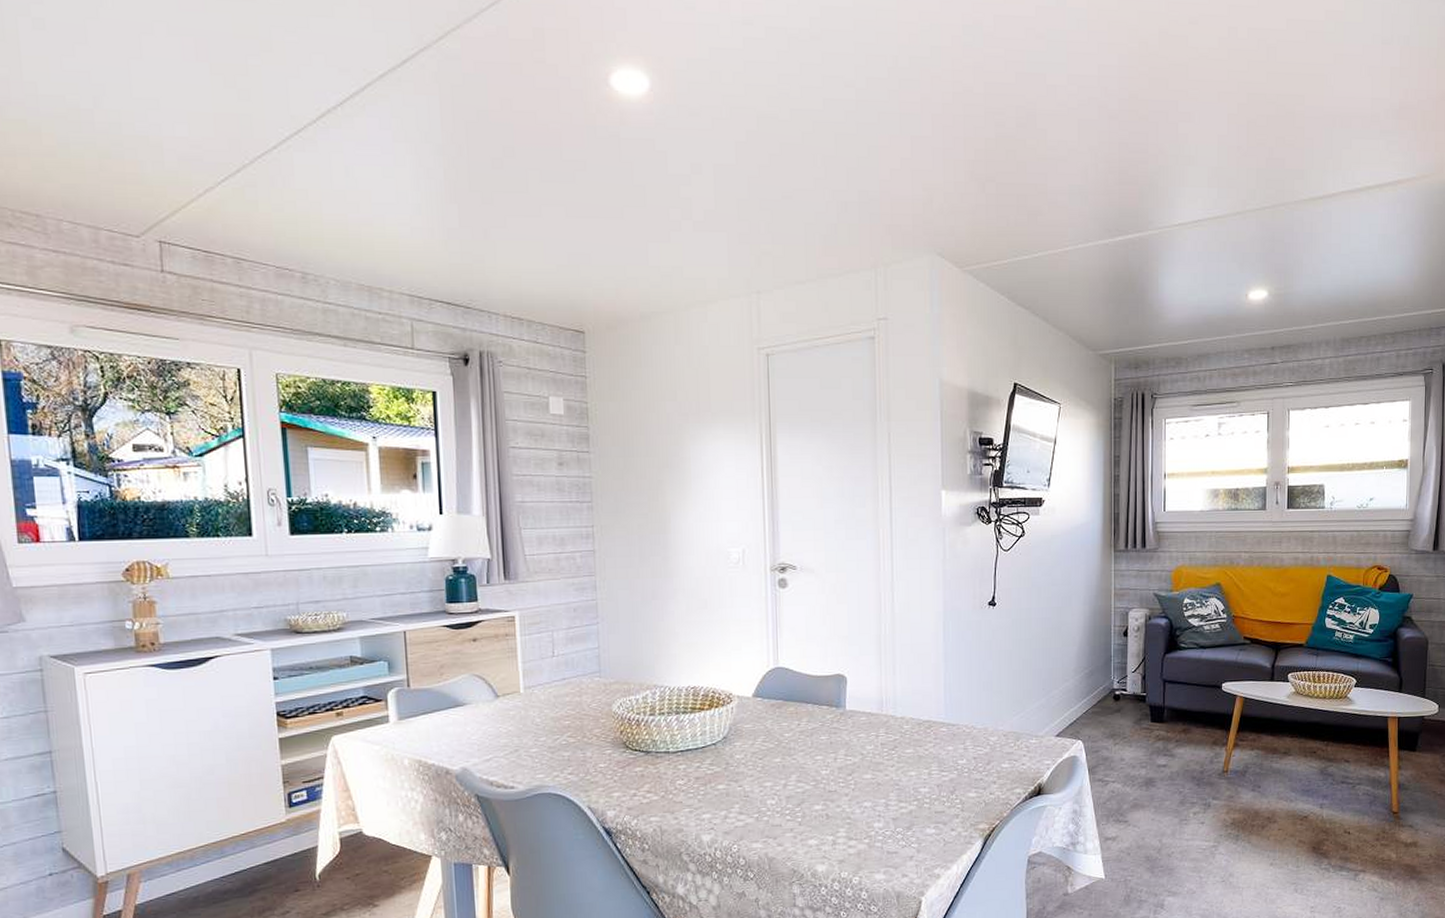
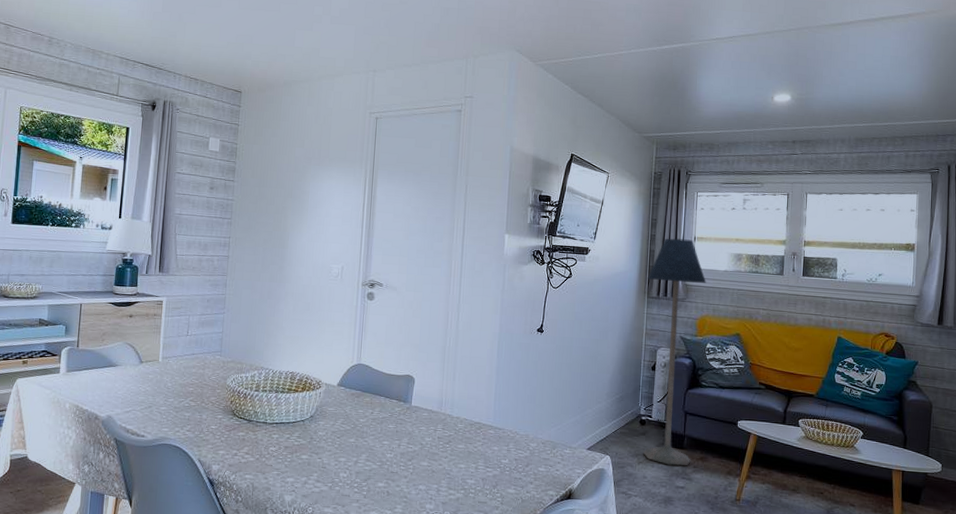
floor lamp: none [1112,477,1180,743] -> present [643,238,706,466]

